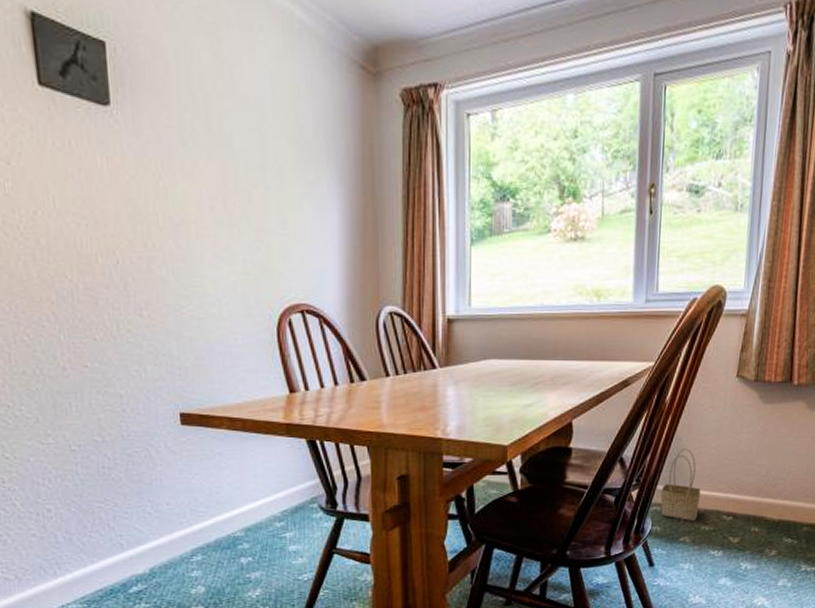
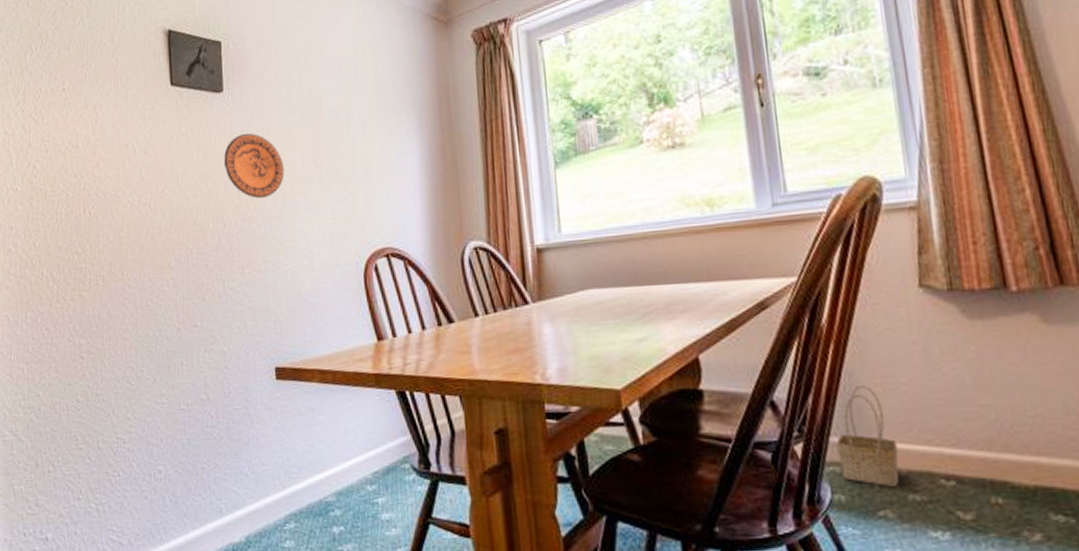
decorative plate: none [114,161,189,237] -> present [224,133,284,199]

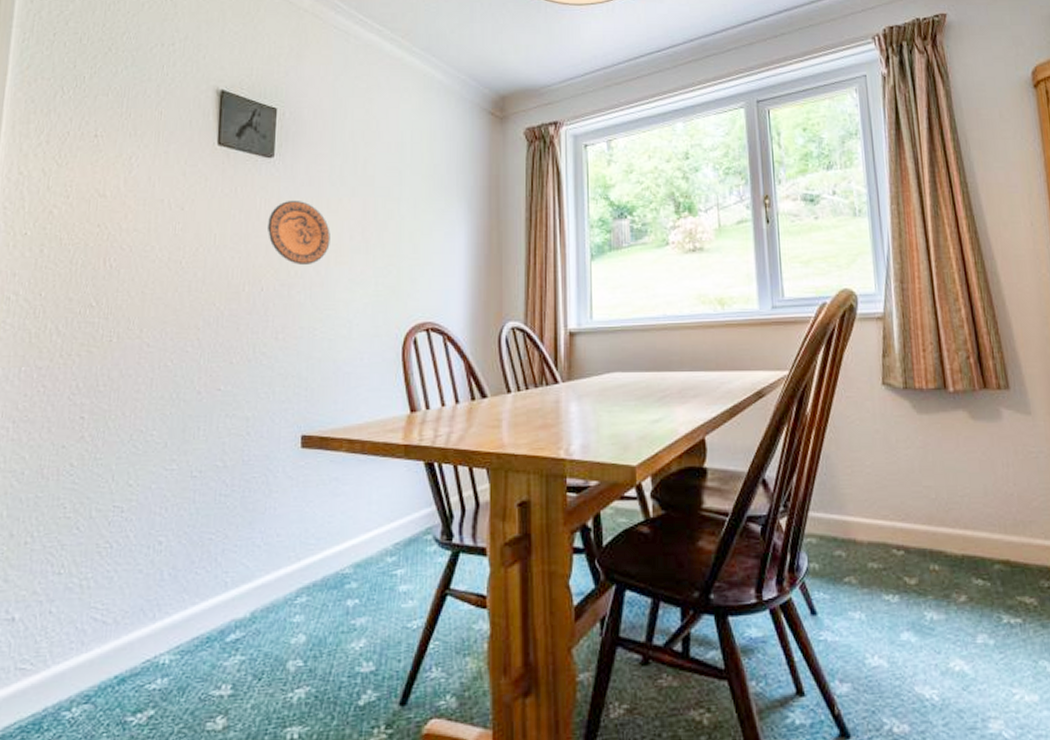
basket: present [836,386,899,486] -> none [814,467,862,555]

